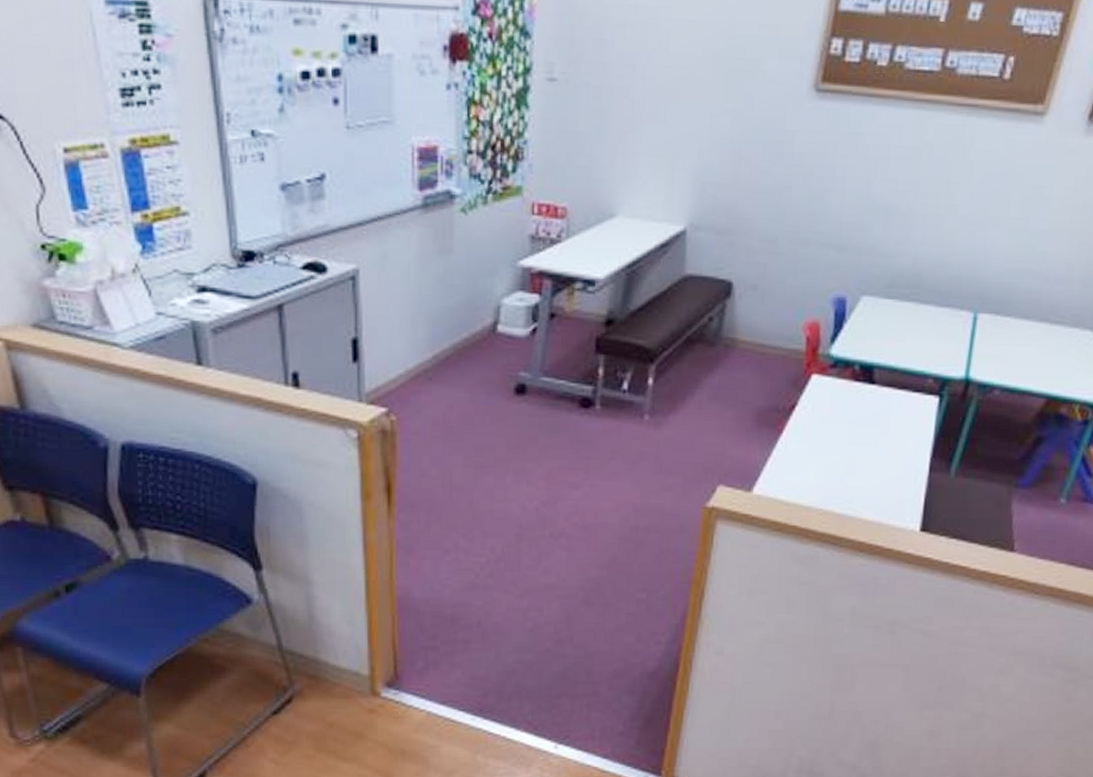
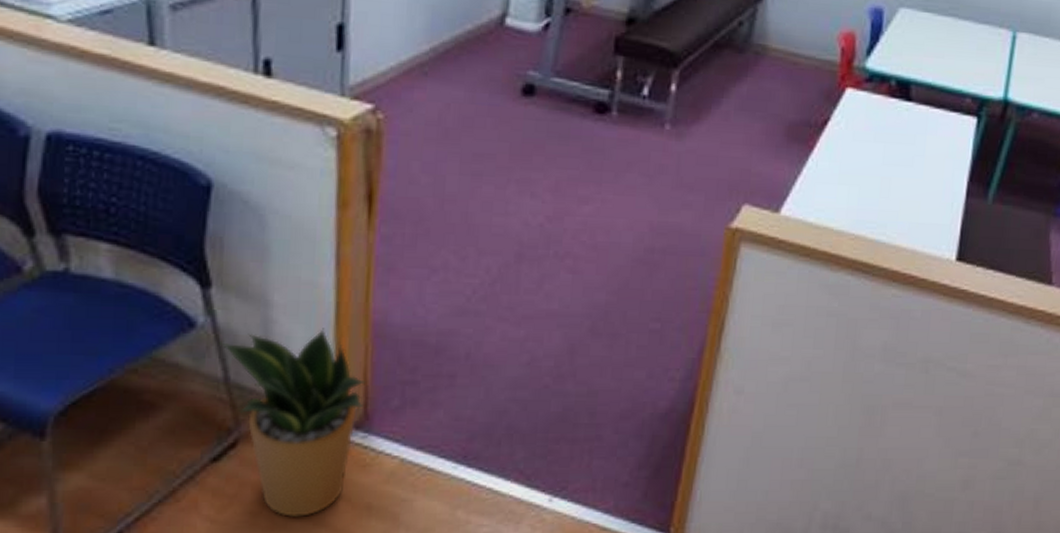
potted plant: none [272,602,395,760] -> present [219,328,367,517]

